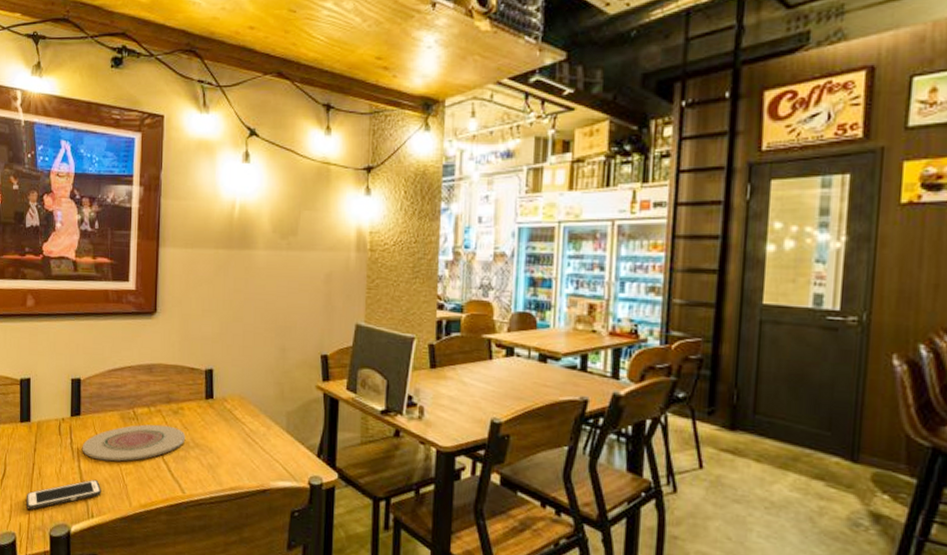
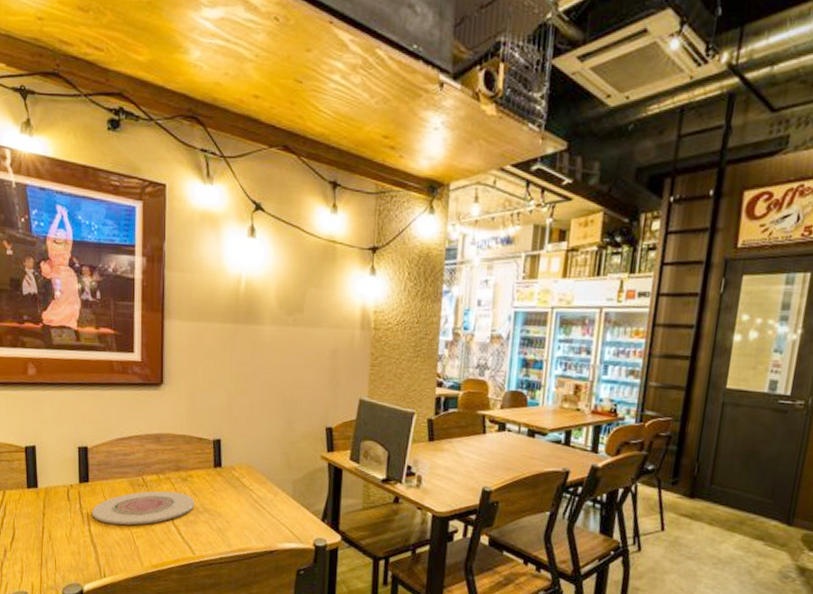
cell phone: present [26,479,102,510] -> none [37,542,113,571]

